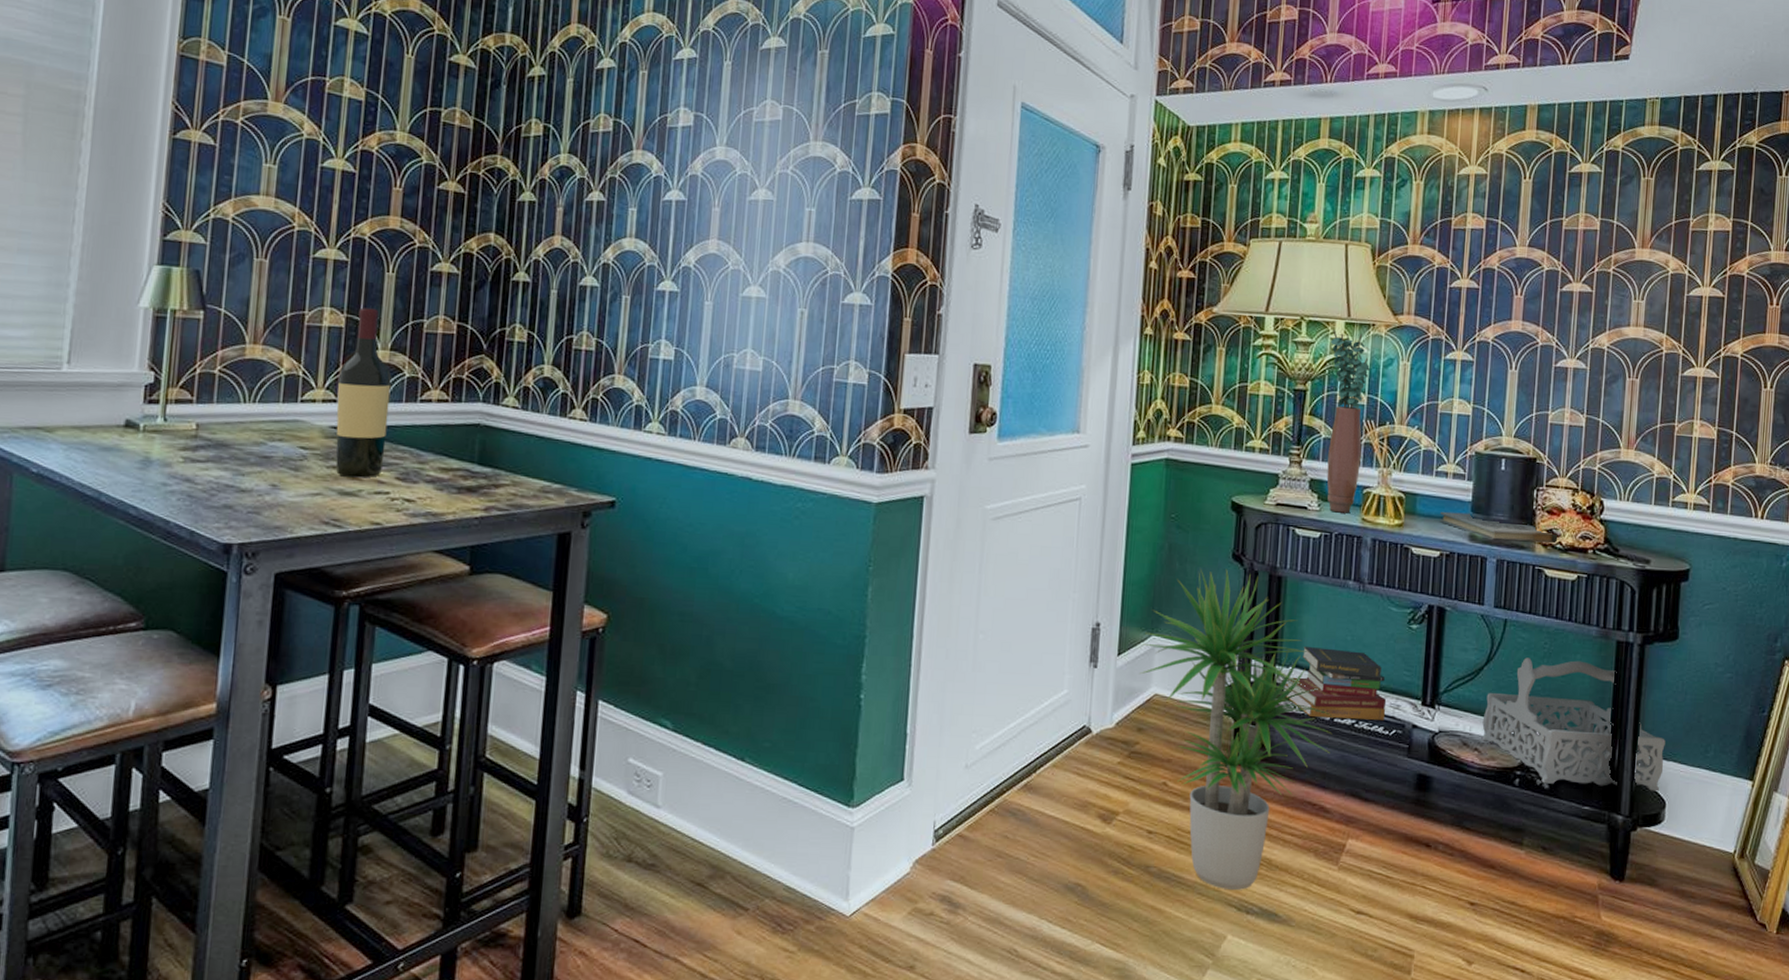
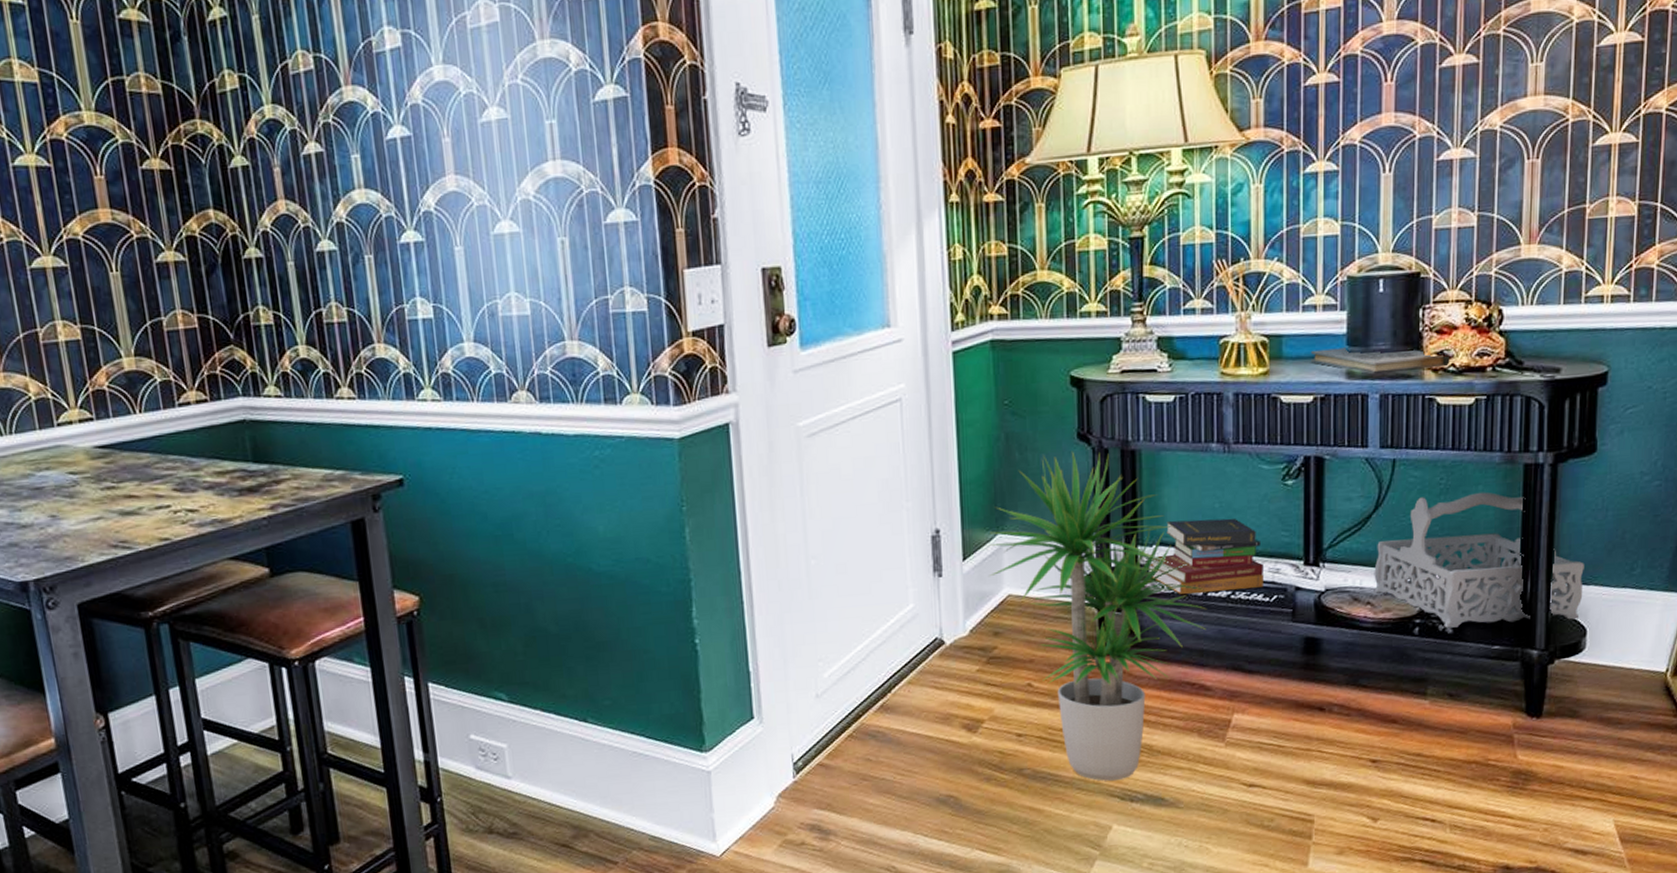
wine bottle: present [335,307,392,478] -> none [88,314,158,497]
vase: present [1326,330,1371,514] -> none [1168,160,1217,371]

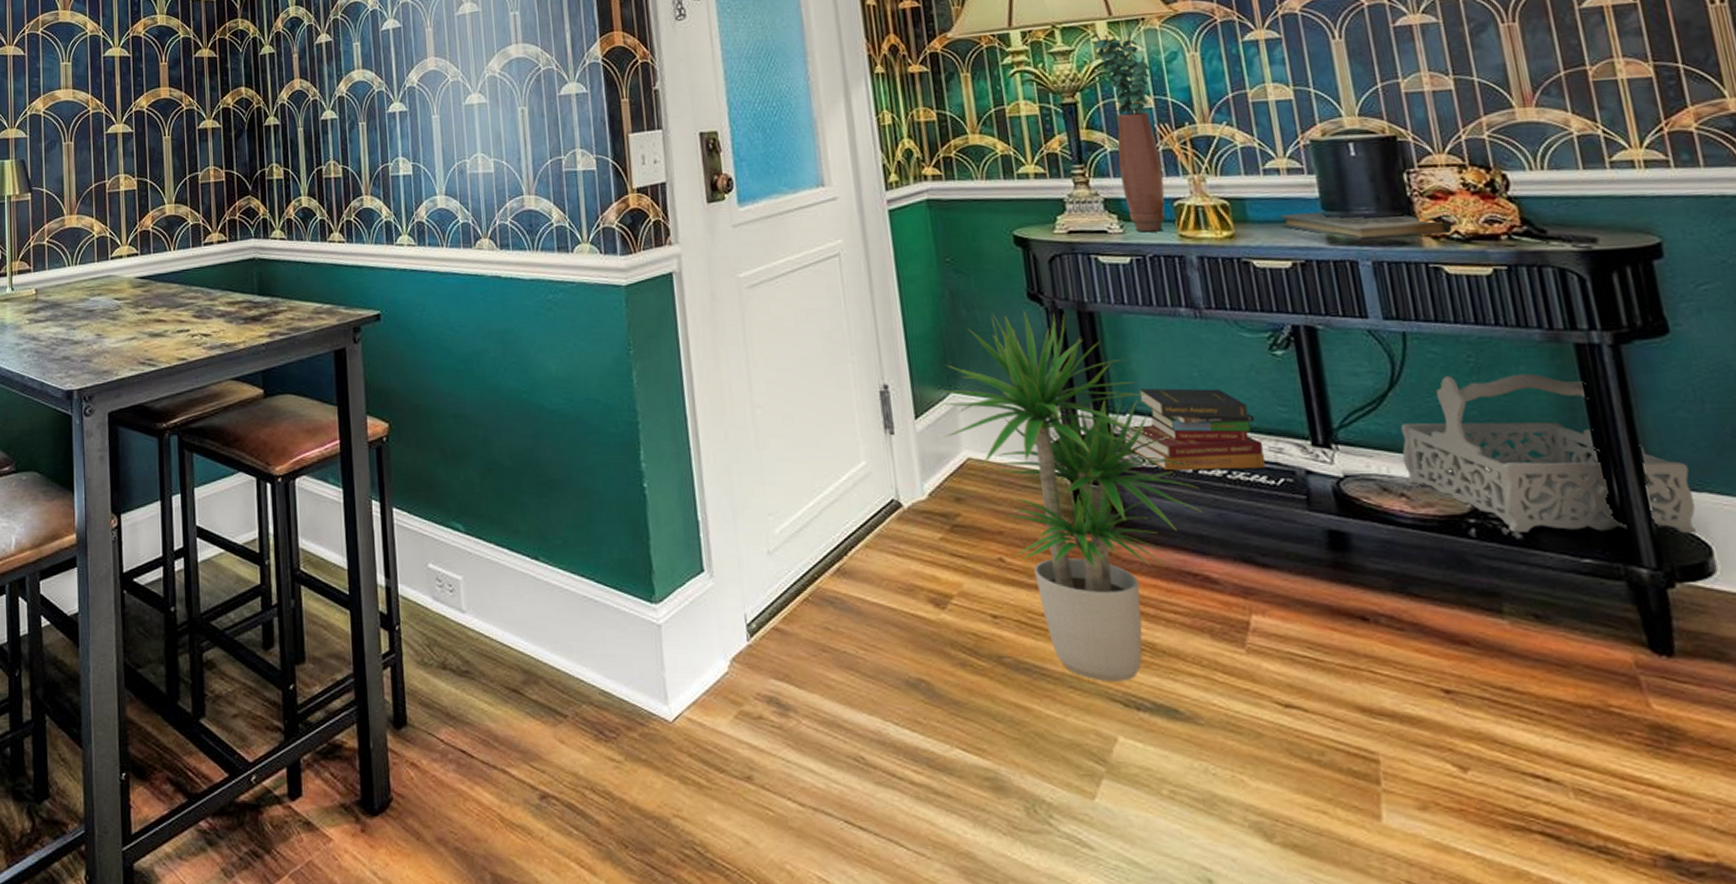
vase: none [1168,160,1217,371] -> present [1094,31,1165,233]

